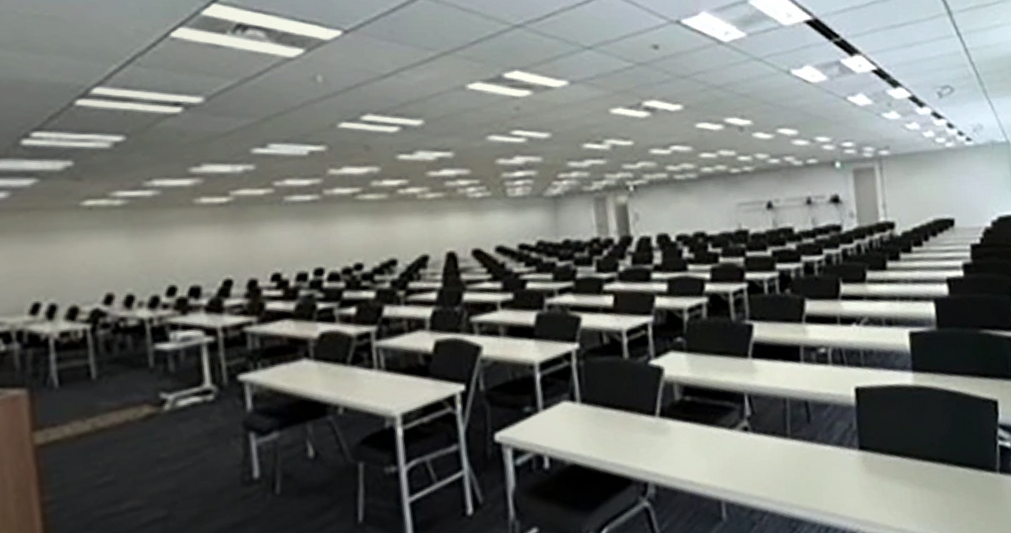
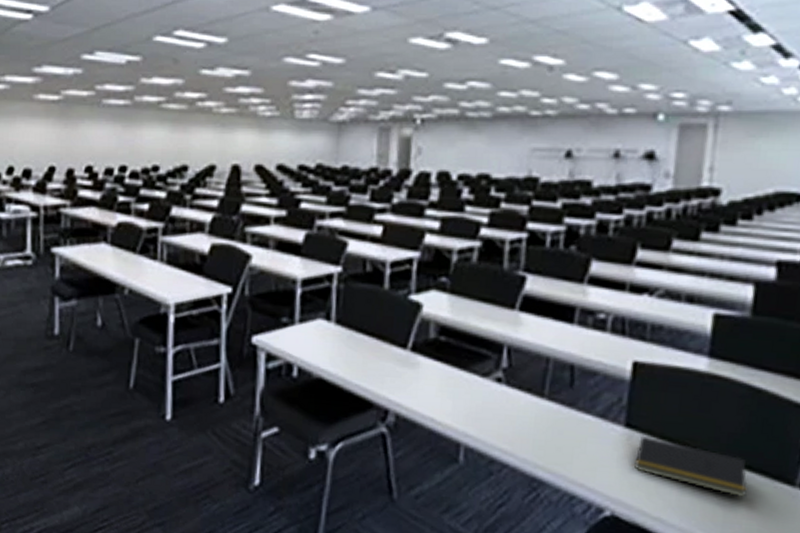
notepad: none [872,454,963,493] -> present [633,435,747,498]

